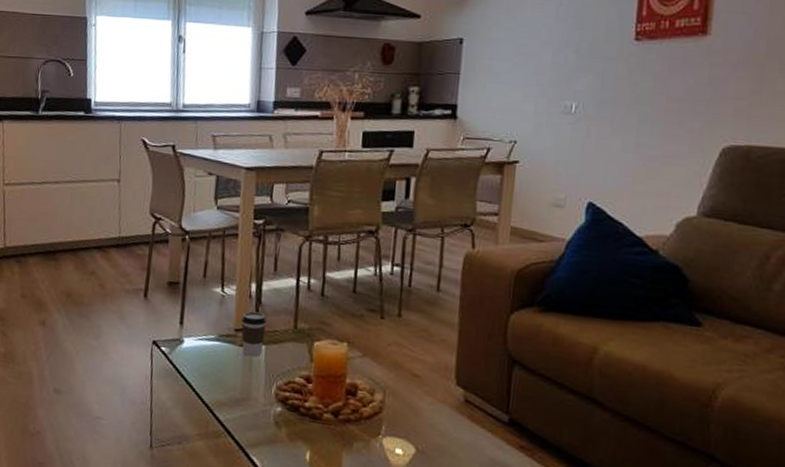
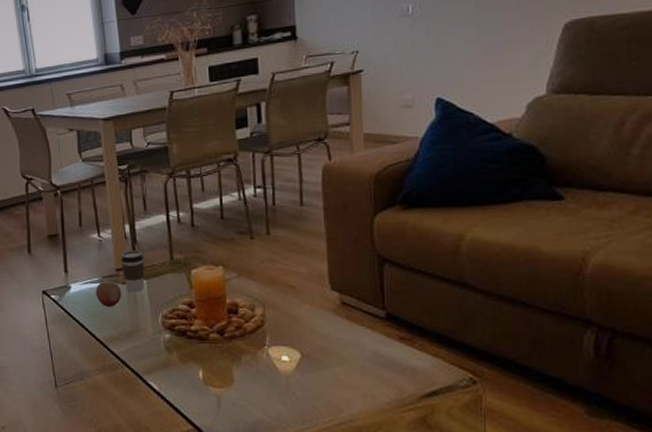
fruit: none [209,340,238,369] -> present [96,281,122,307]

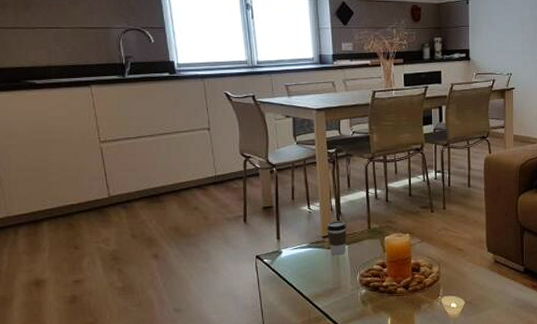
fruit: present [96,281,122,307] -> none [304,246,327,268]

